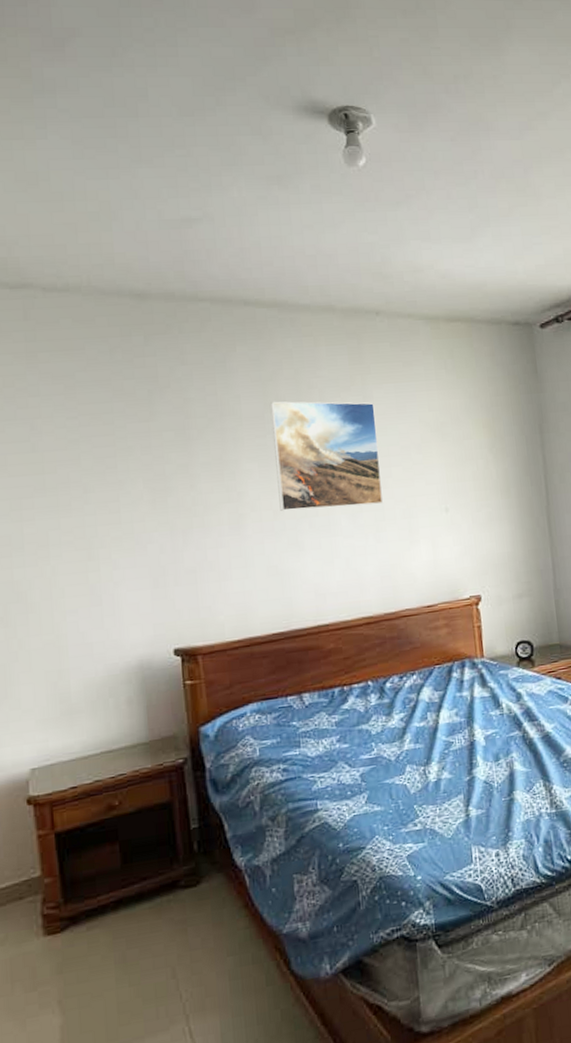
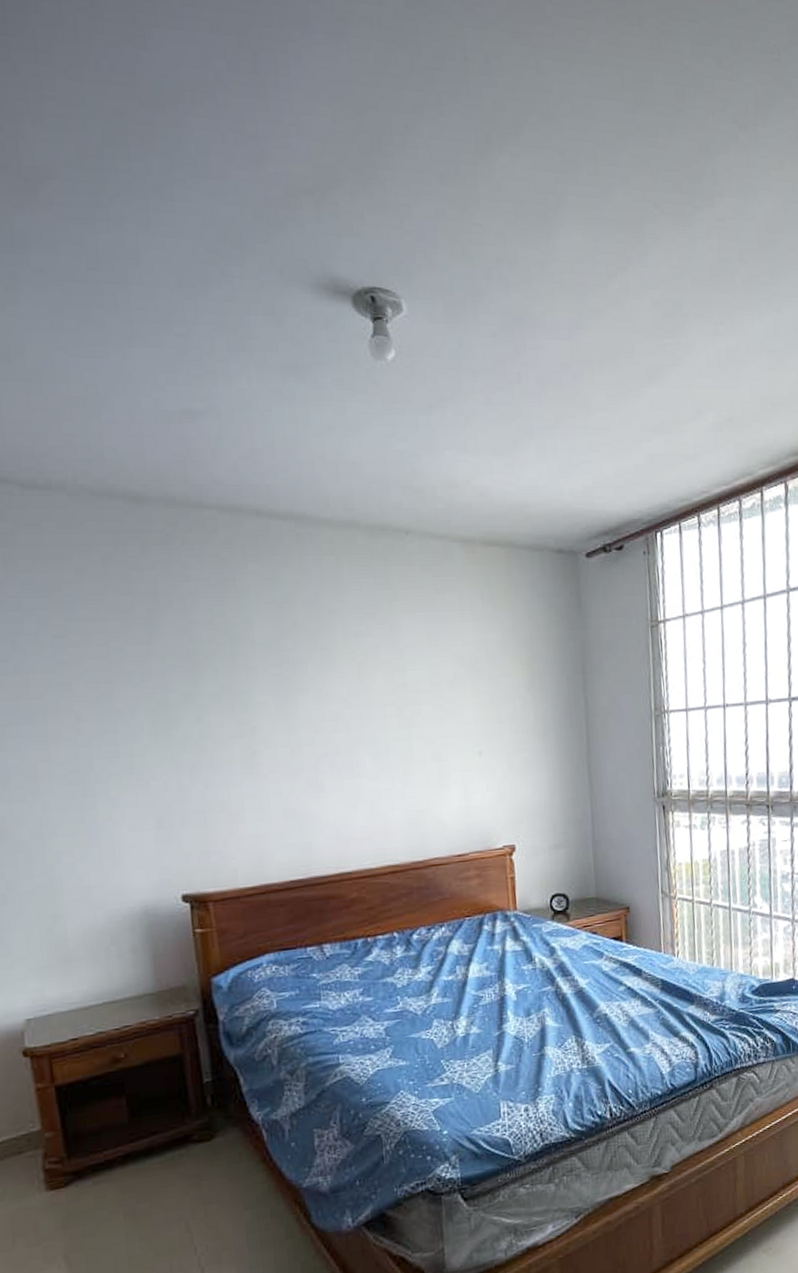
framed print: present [271,401,384,511] -> none [287,627,412,749]

